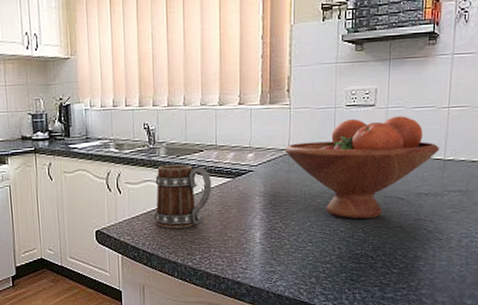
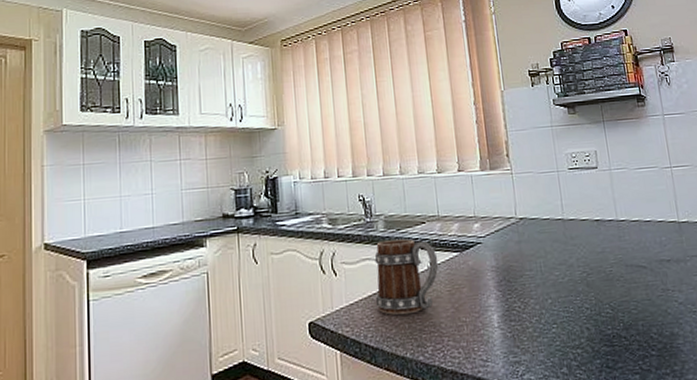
fruit bowl: present [284,116,439,219] -> none [511,177,671,293]

